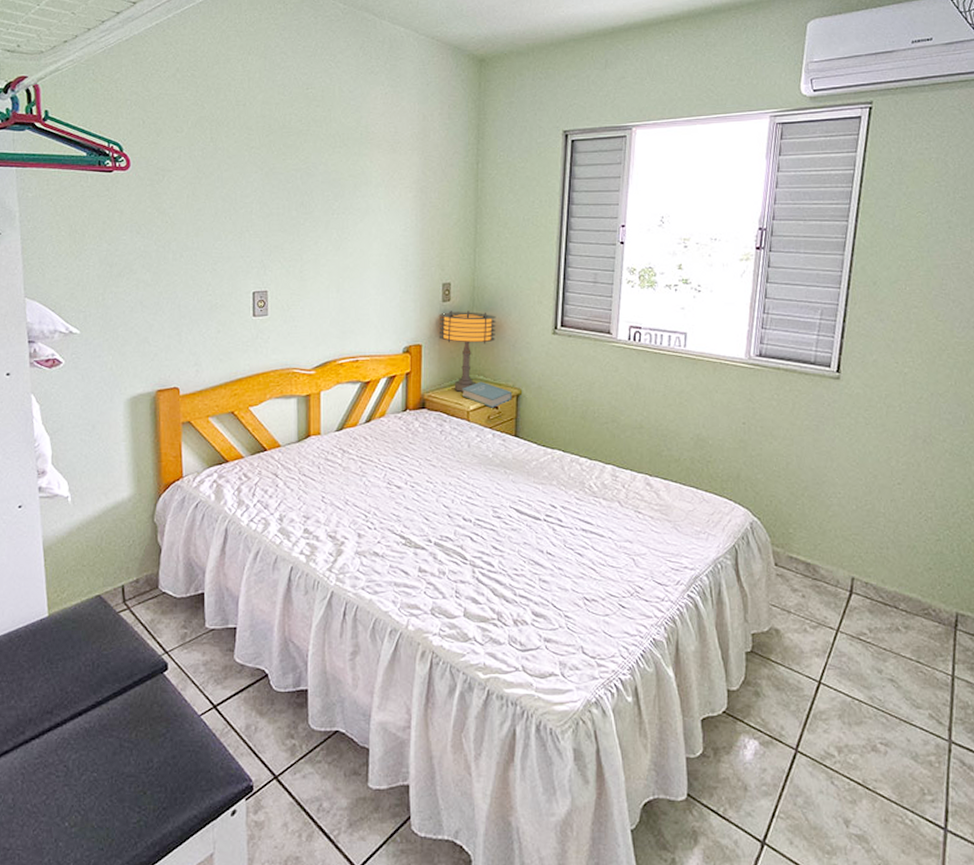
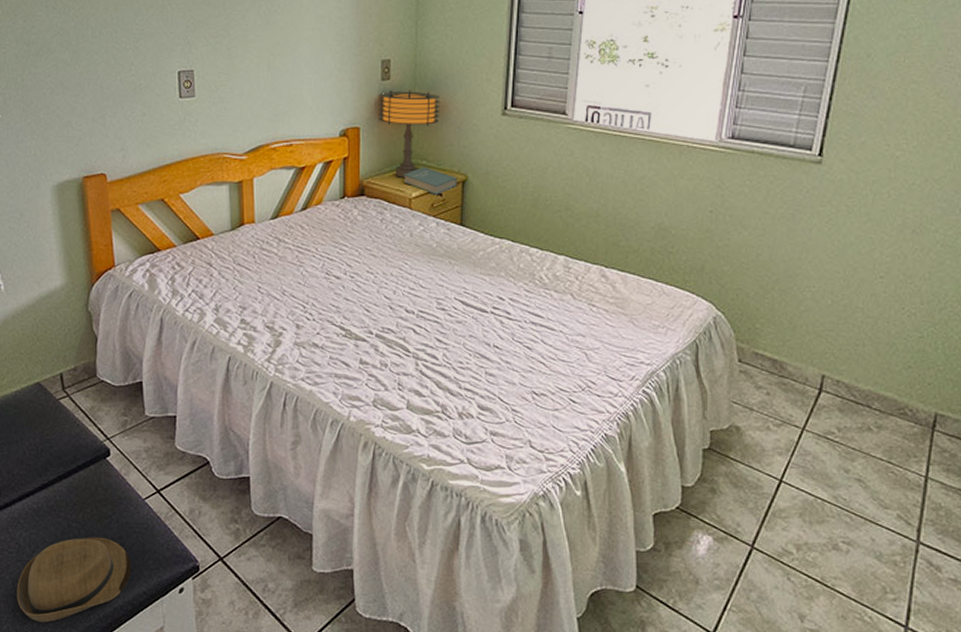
fedora: none [61,757,183,853] -> present [17,537,131,623]

